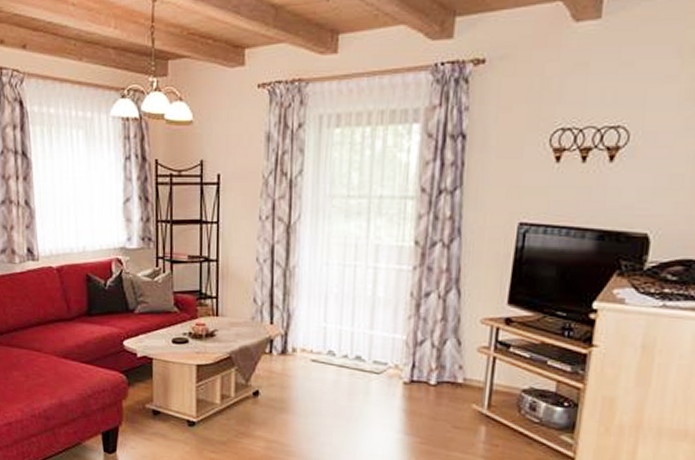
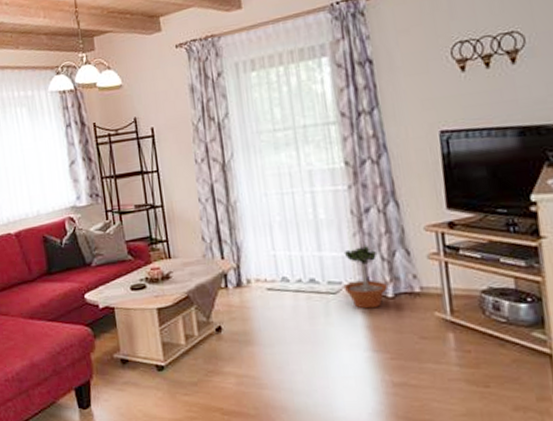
potted tree: none [388,323,432,393] -> present [343,238,388,309]

